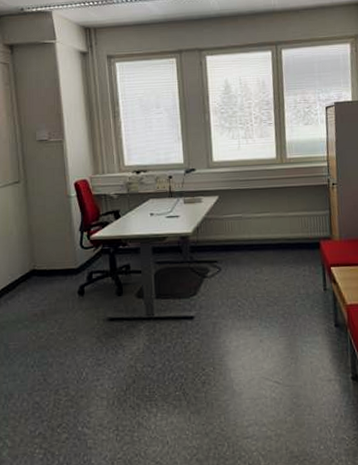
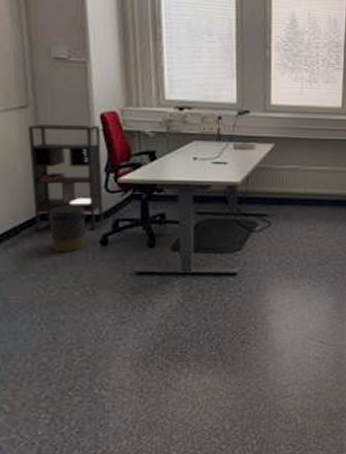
bookshelf: none [20,193,81,286] -> present [28,124,104,232]
trash can: none [38,261,68,303] -> present [49,205,88,253]

